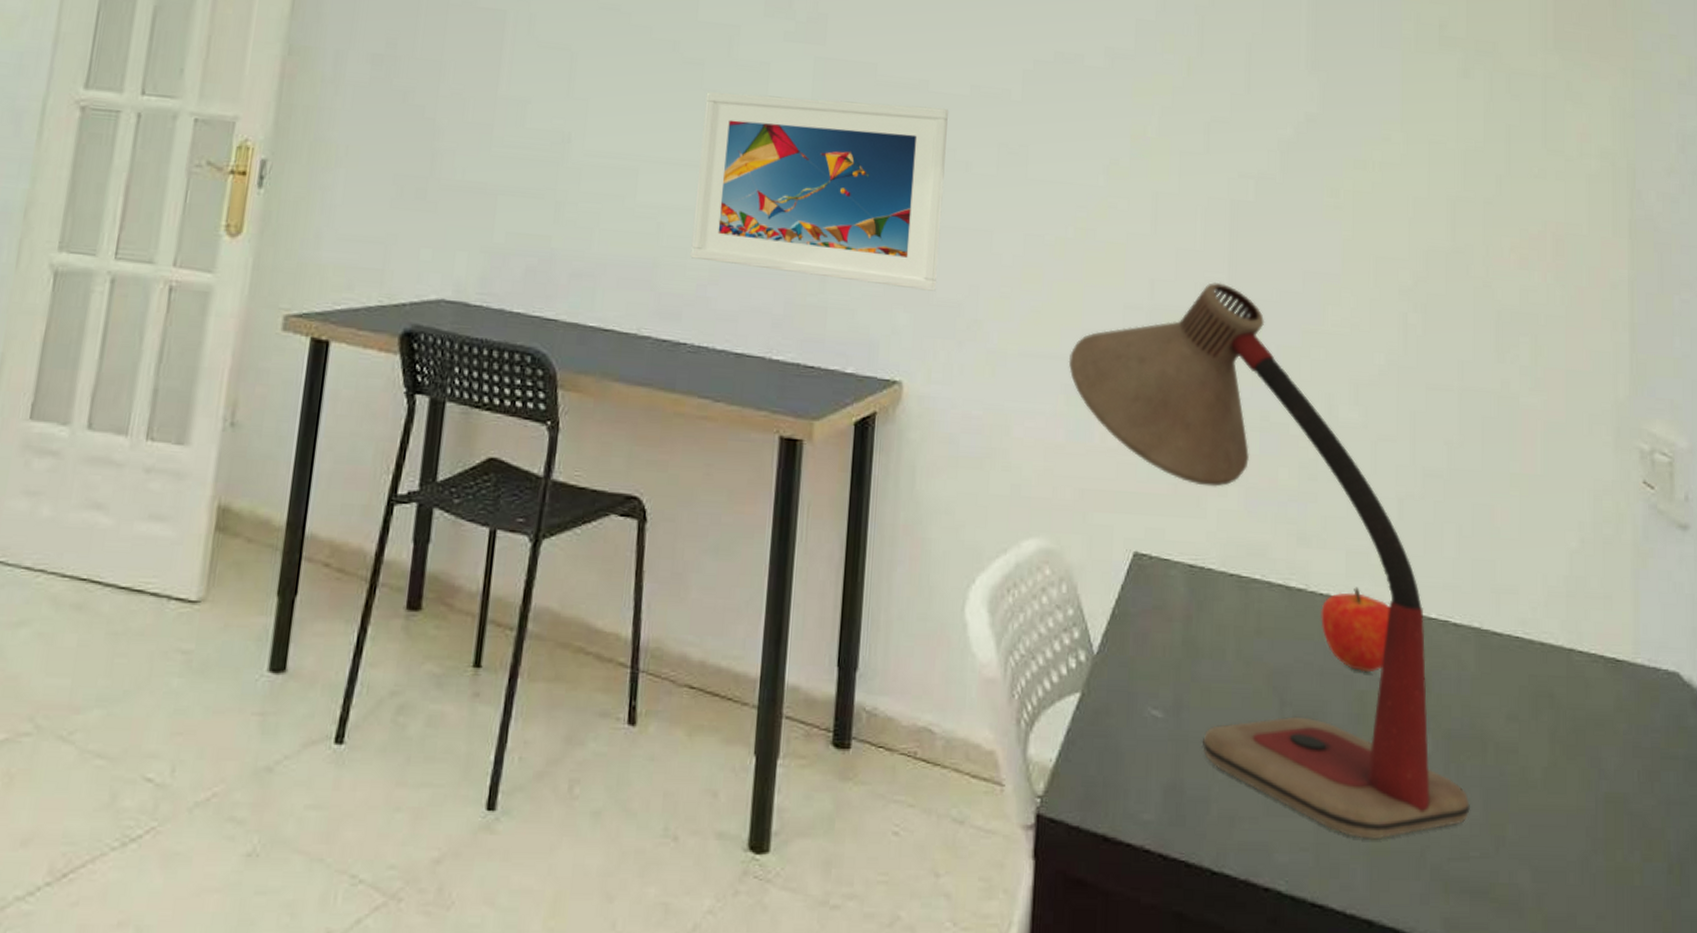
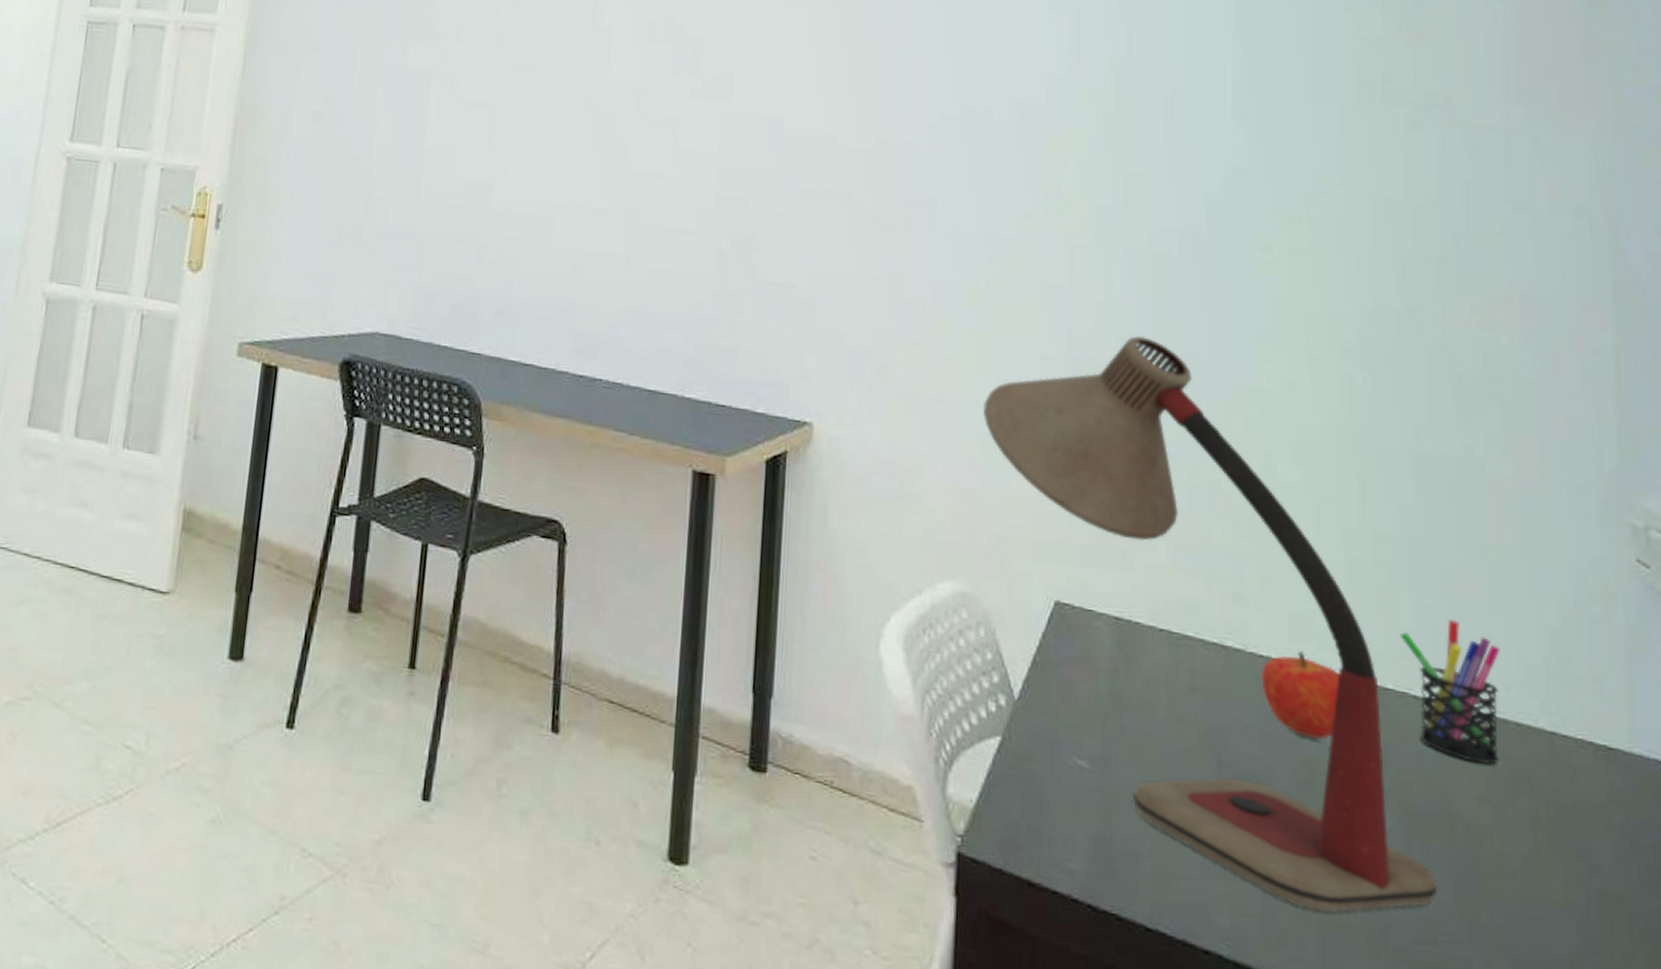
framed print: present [690,92,949,291] -> none [604,145,856,337]
pen holder: none [1443,547,1528,684] -> present [1399,619,1500,765]

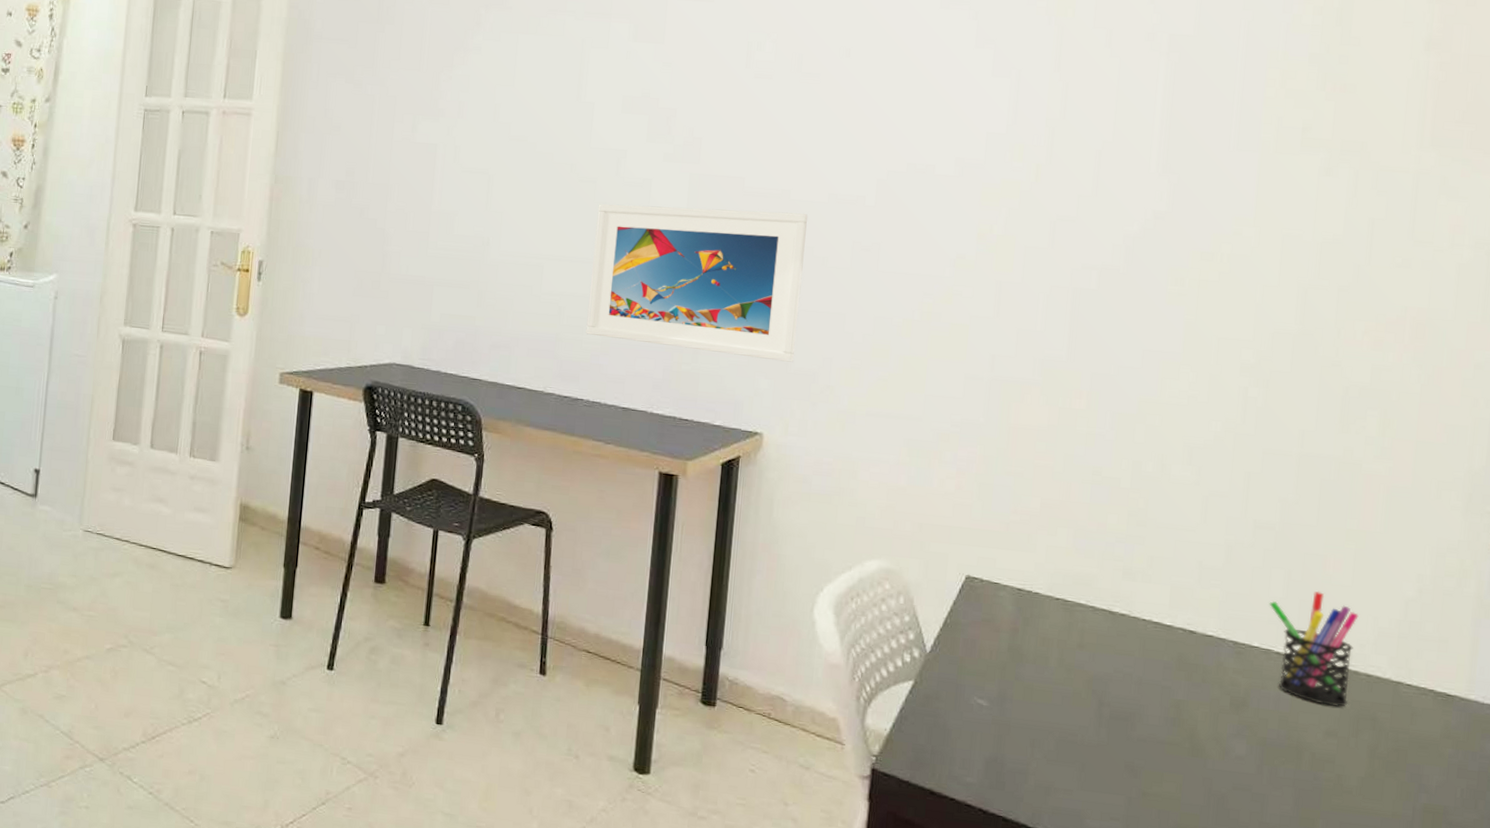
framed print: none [604,145,856,337] -> present [586,204,809,362]
desk lamp: present [982,335,1437,913] -> none [911,358,1281,819]
fruit: present [1261,651,1340,740] -> none [1142,616,1212,686]

